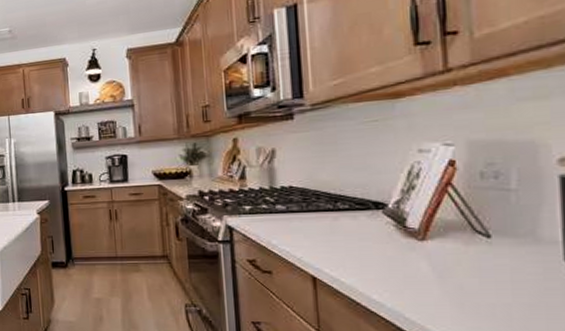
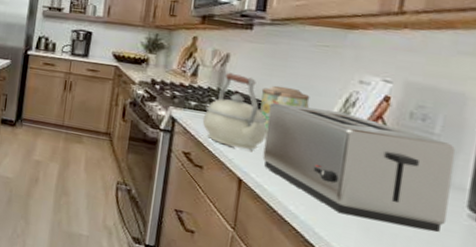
kettle: none [260,168,333,246] -> present [202,72,268,151]
canister: none [316,171,370,223] -> present [260,85,310,132]
toaster: none [329,186,543,294] -> present [262,102,456,233]

